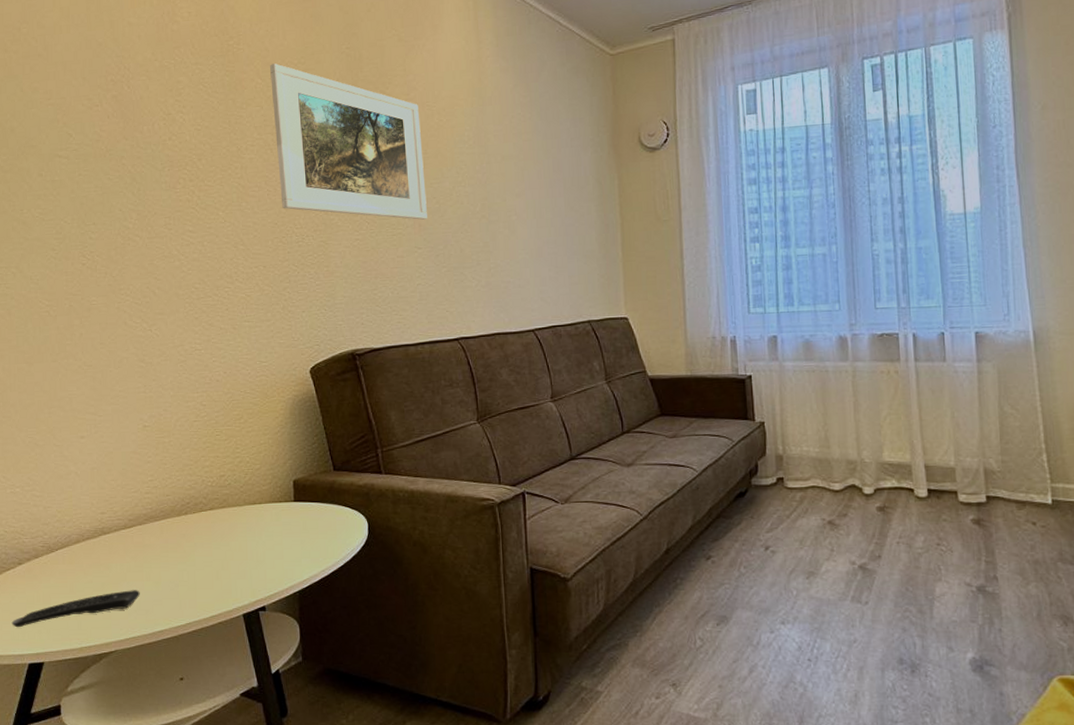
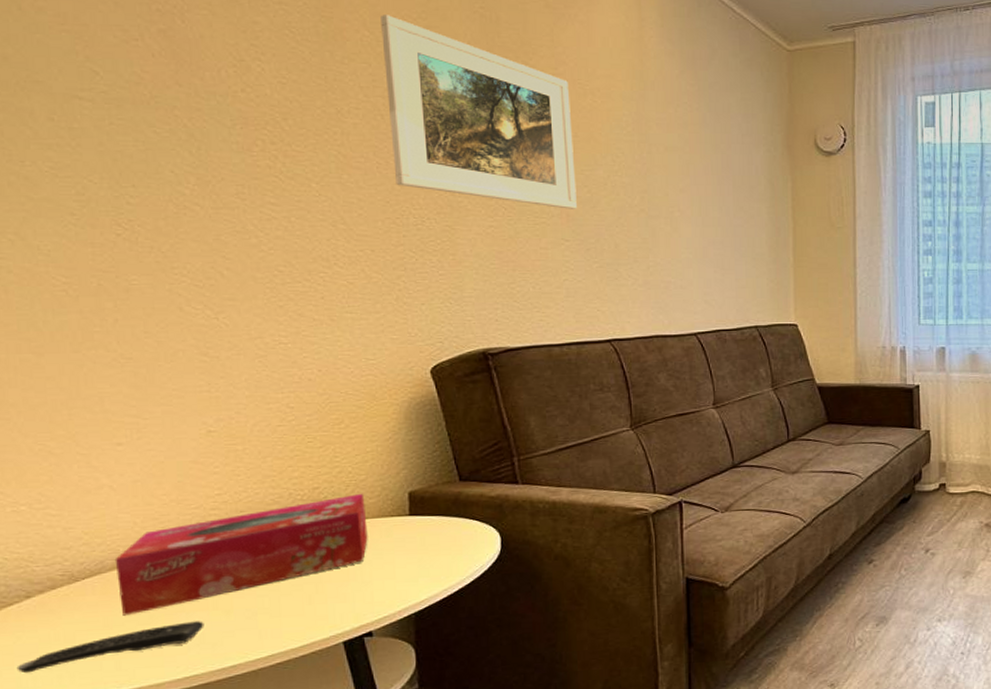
tissue box: none [78,480,262,583] -> present [114,493,368,616]

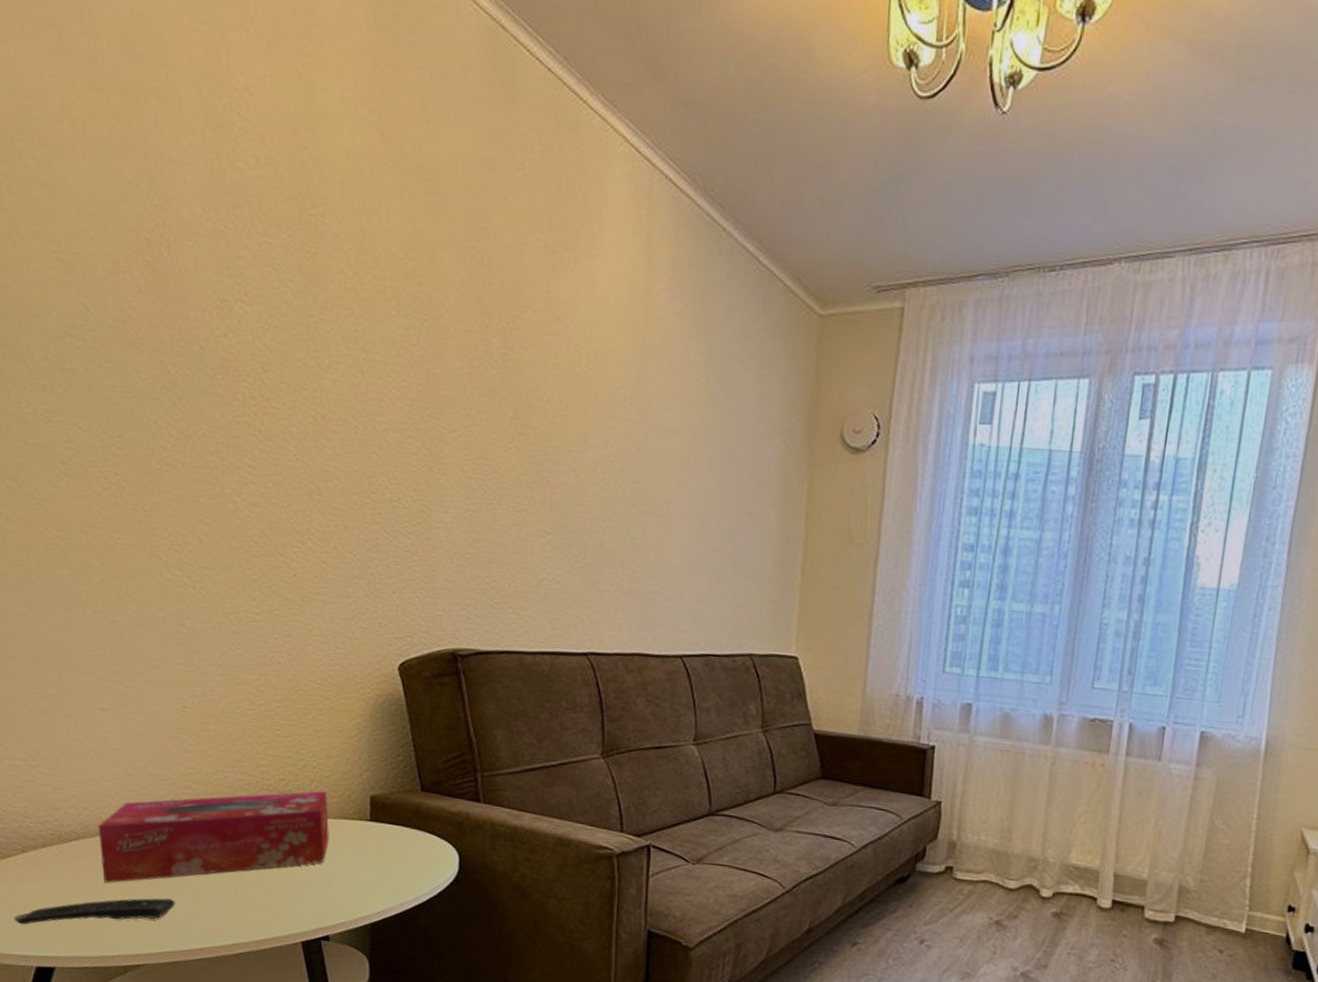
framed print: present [381,15,577,209] -> none [366,252,563,497]

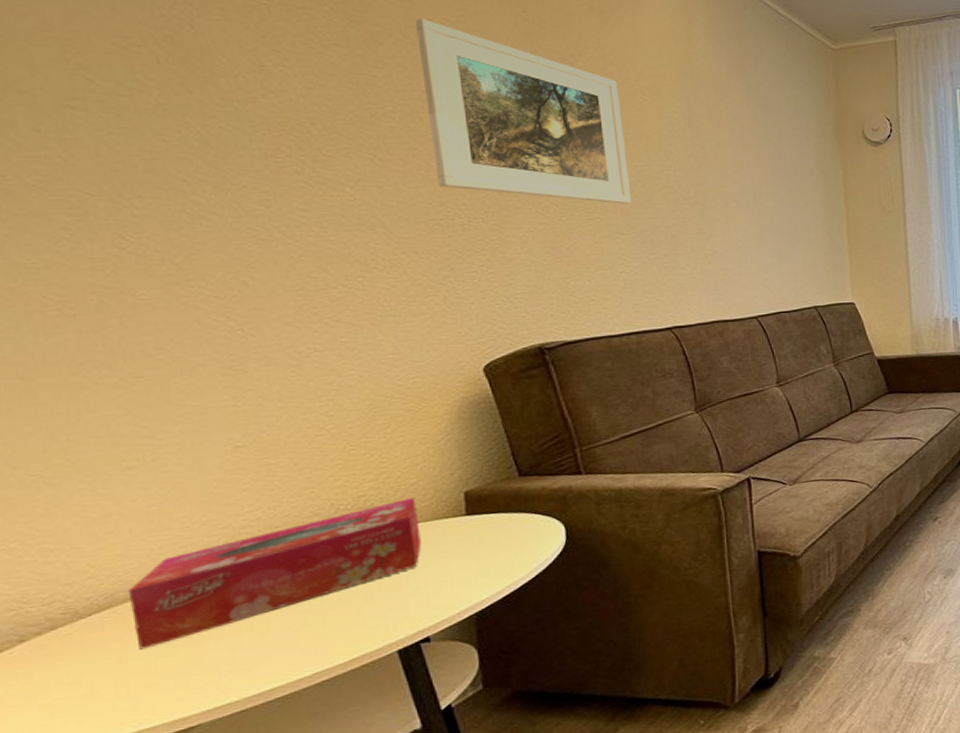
remote control: present [13,898,176,925] -> none [9,646,237,725]
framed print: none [366,252,563,497] -> present [416,19,631,204]

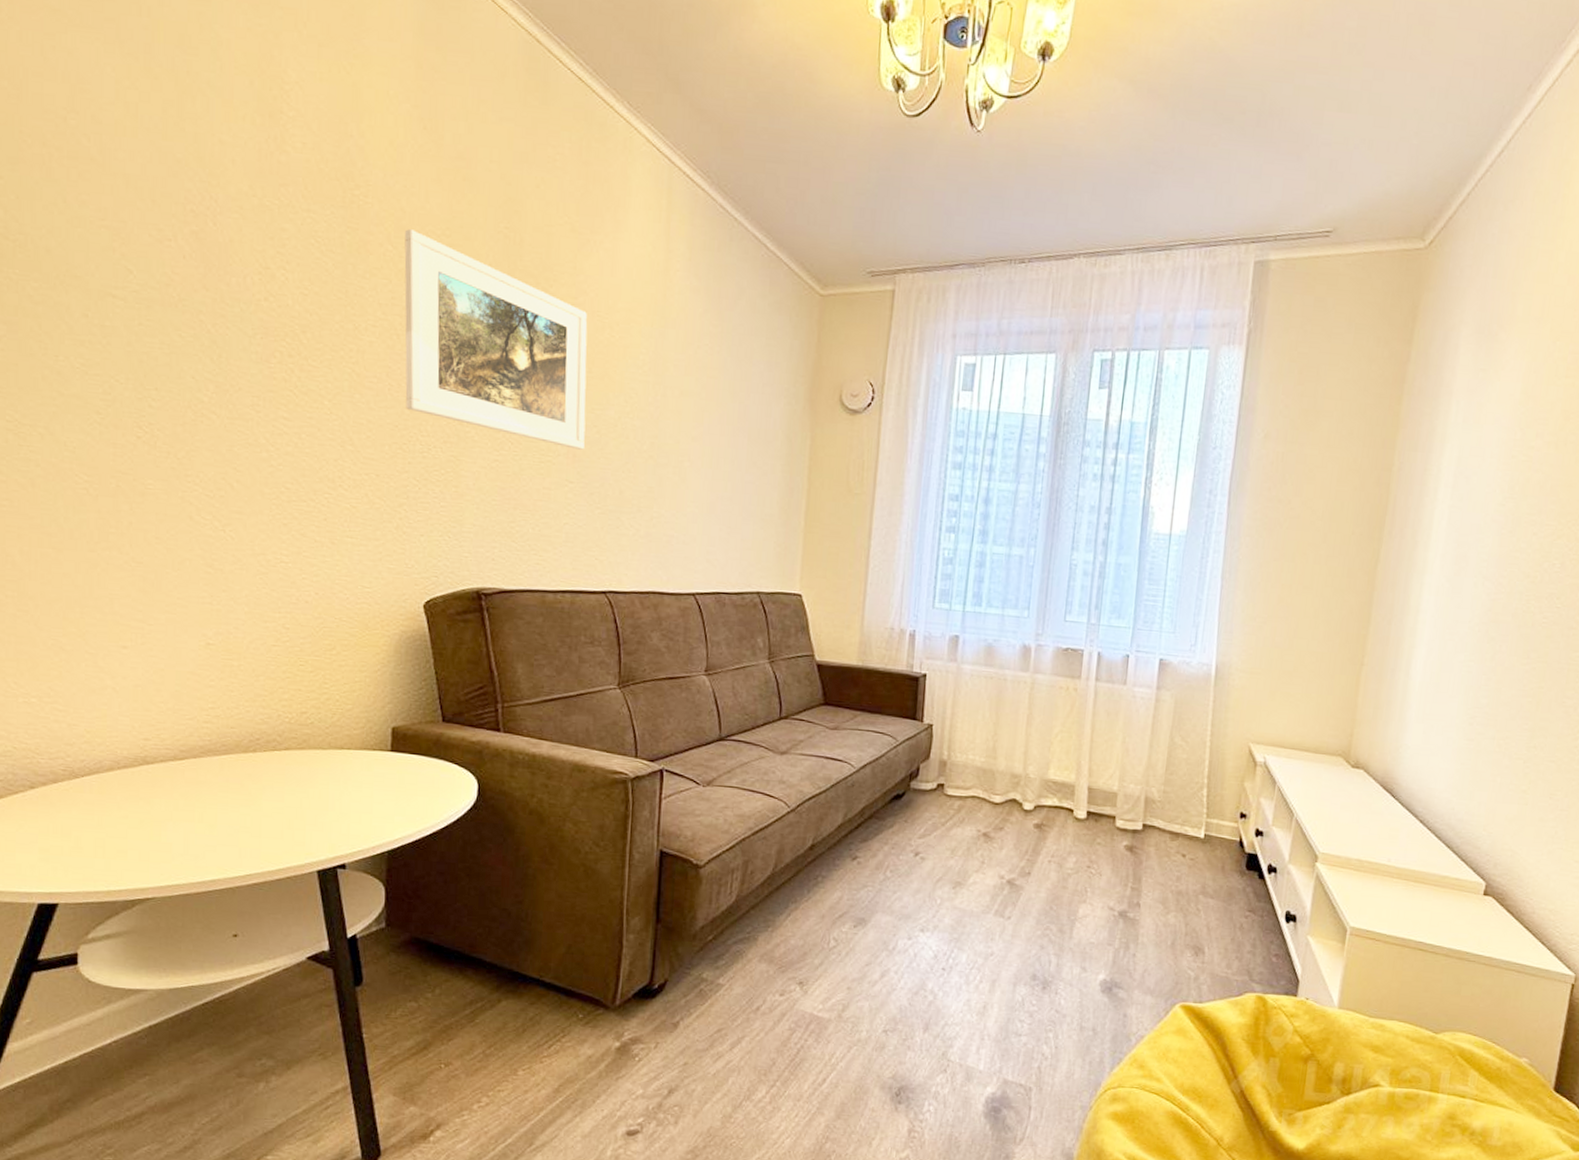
tissue box: present [127,497,422,650] -> none [112,723,350,818]

